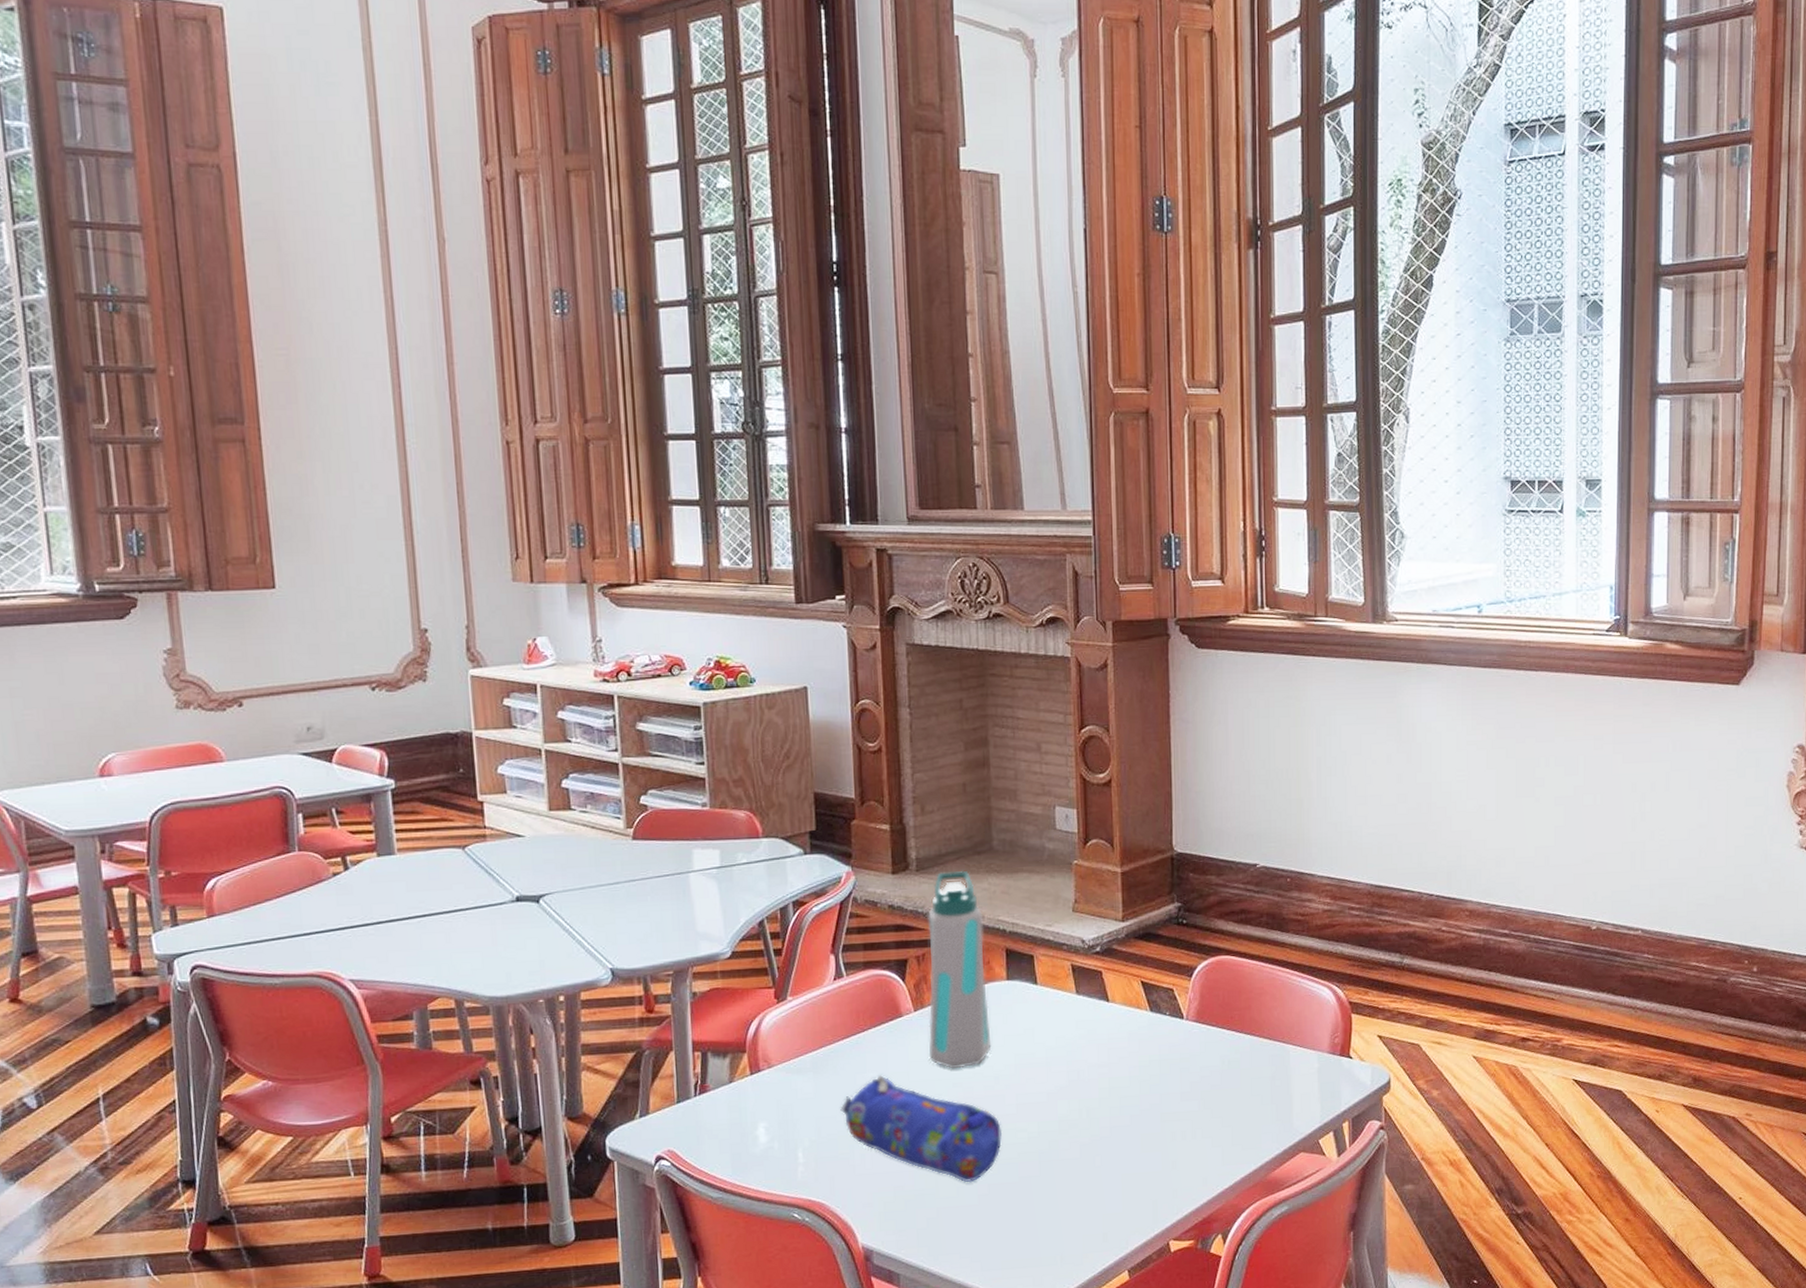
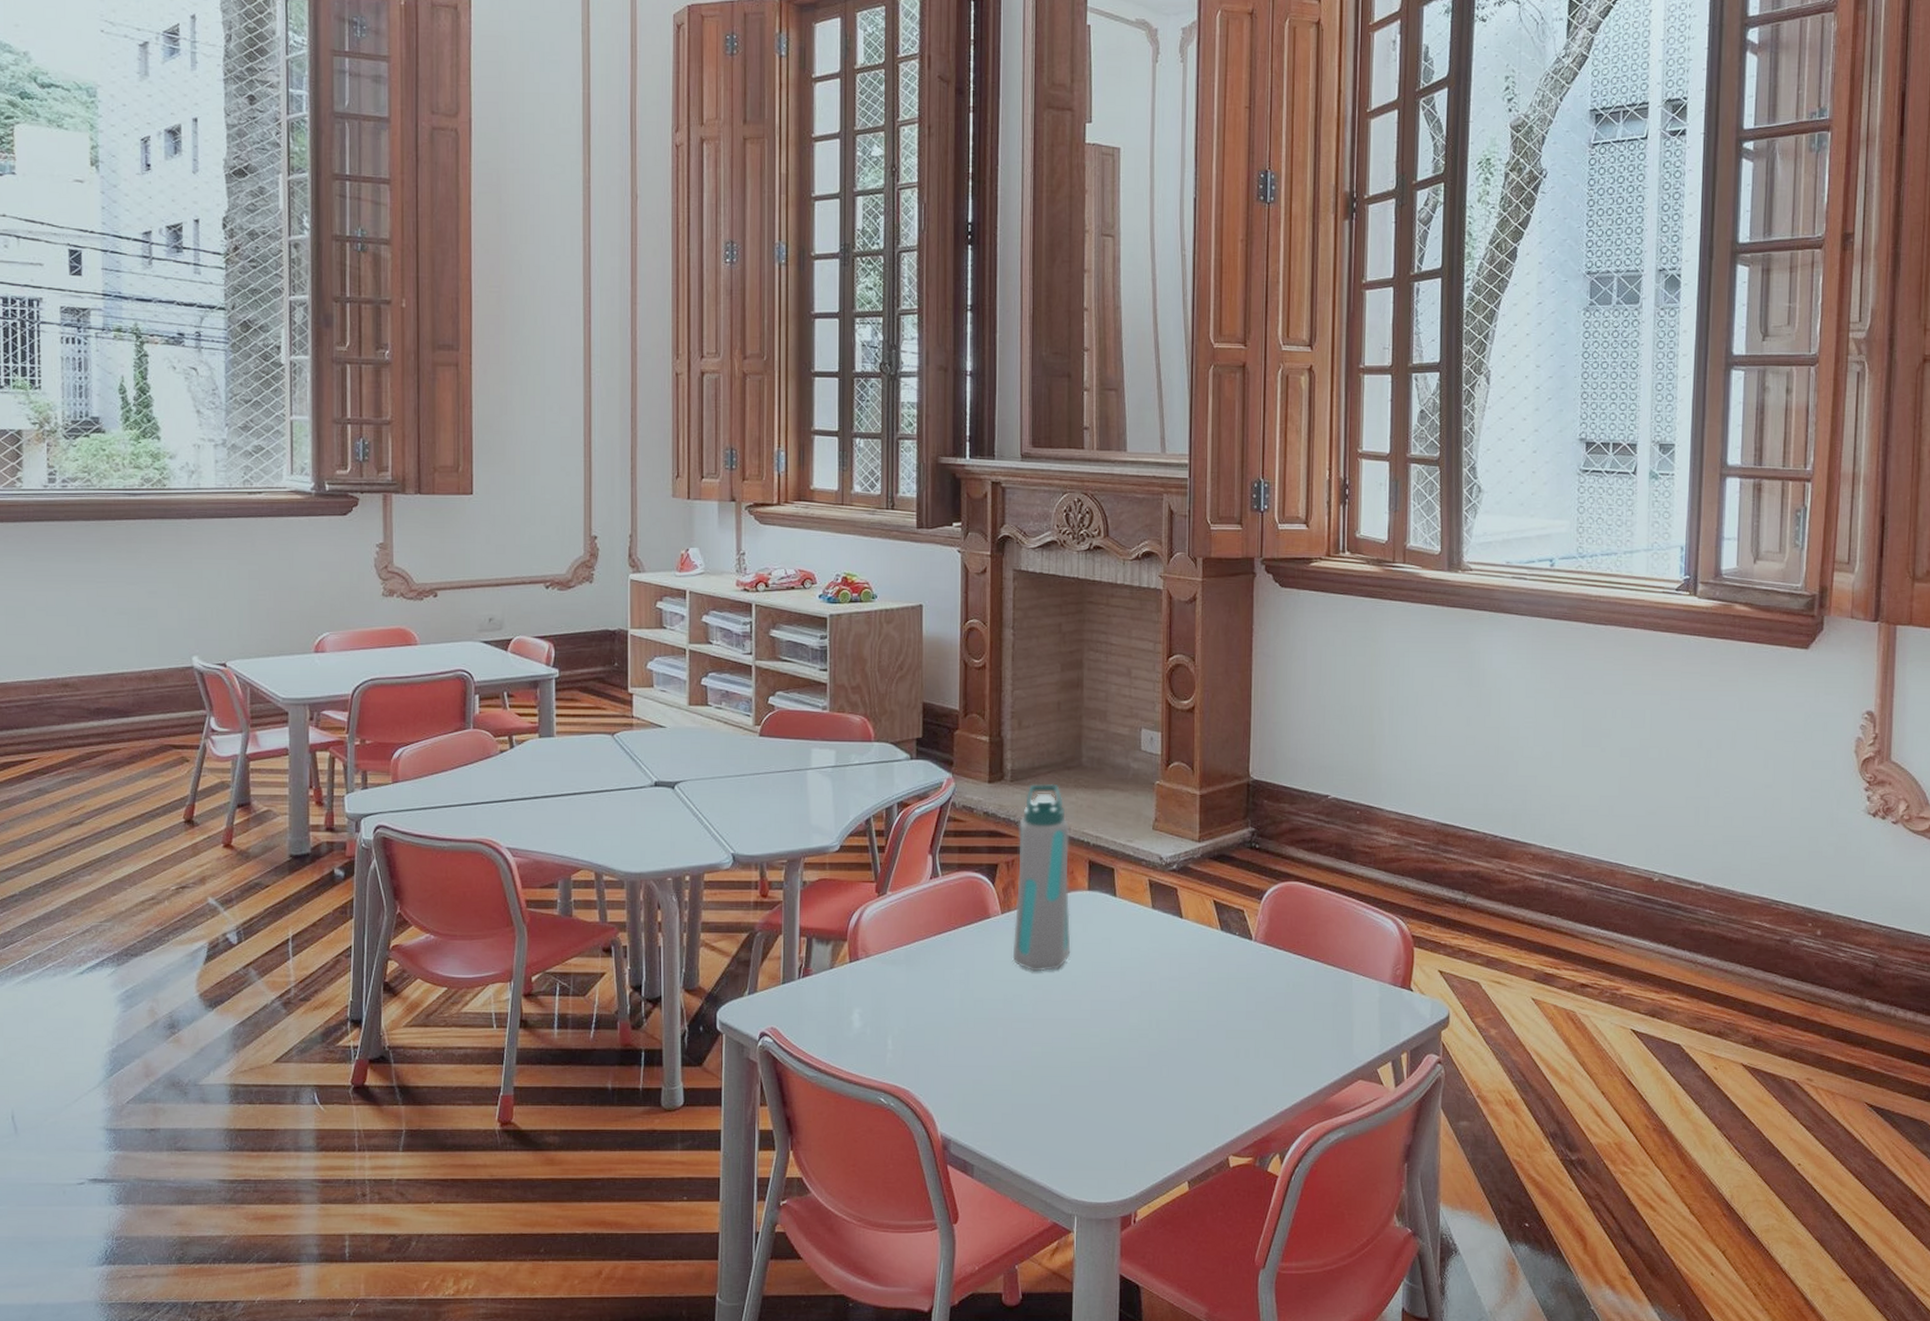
pencil case: present [840,1075,1002,1183] -> none [929,972,1076,1082]

